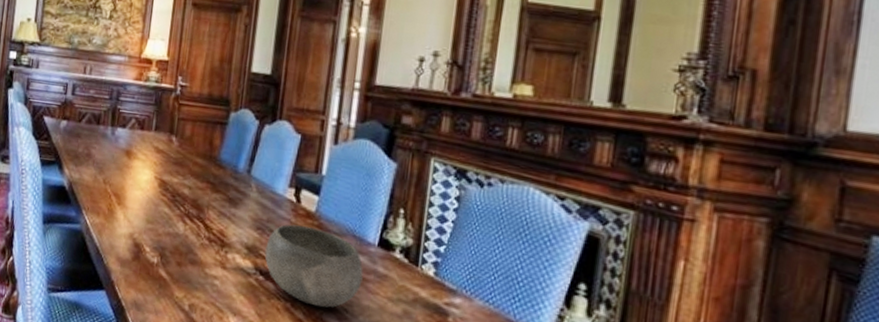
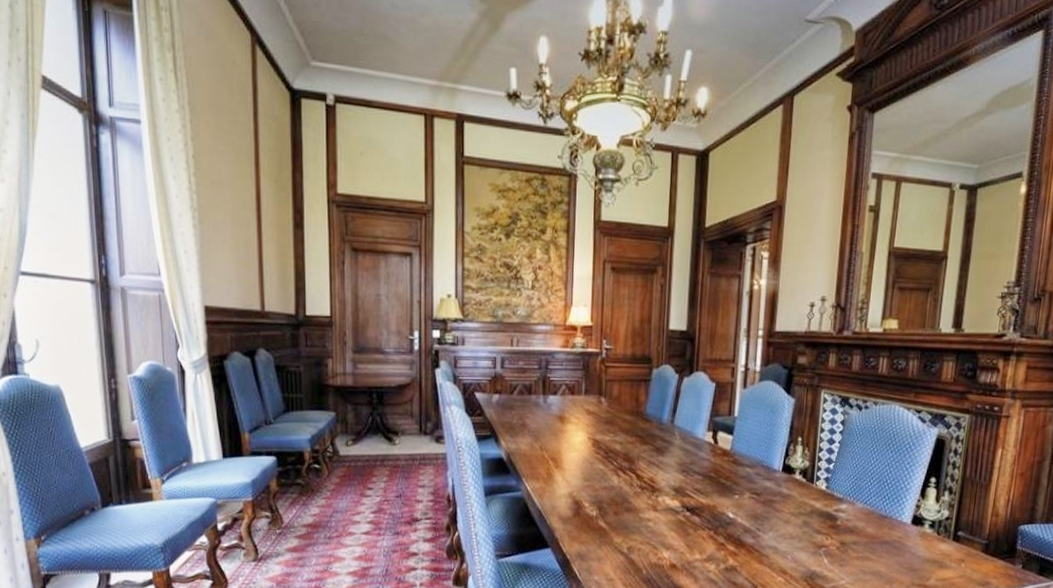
bowl: present [264,224,364,308] -> none [690,463,771,530]

